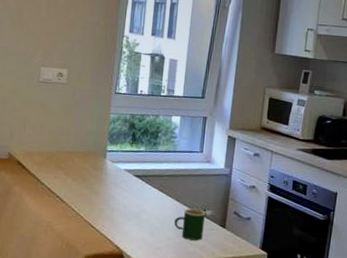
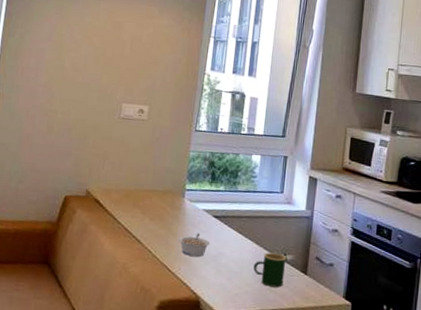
legume: none [101,192,133,214] -> present [179,233,211,257]

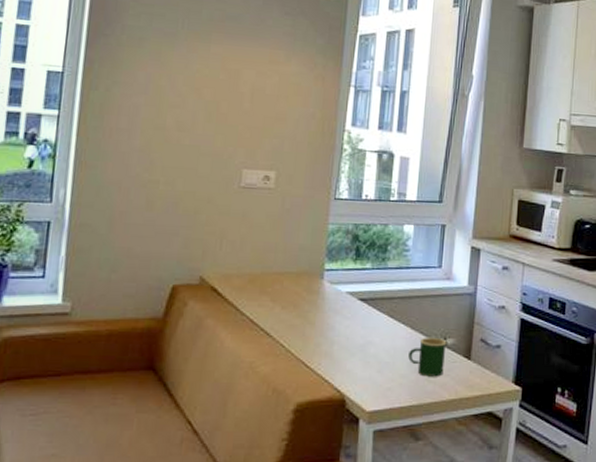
legume: present [179,233,211,257] -> none [318,320,357,348]

